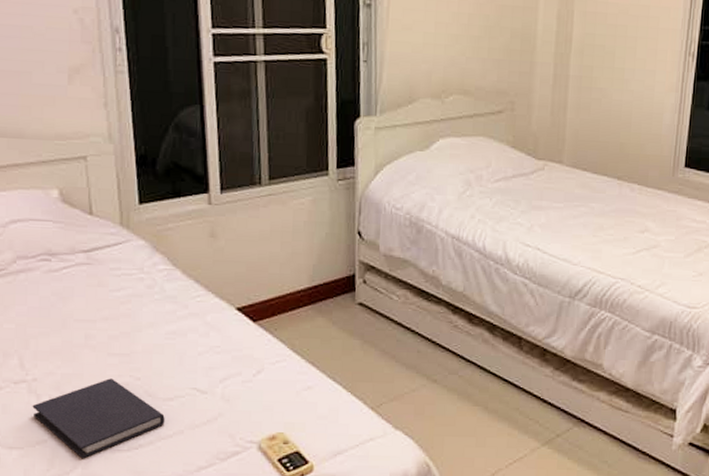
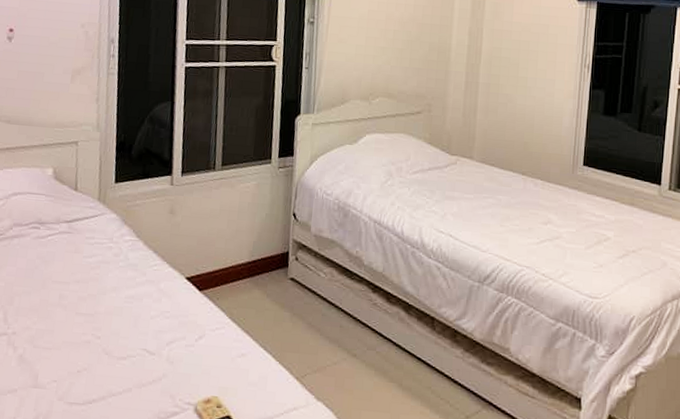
diary: present [32,378,165,459] -> none [9,336,117,410]

